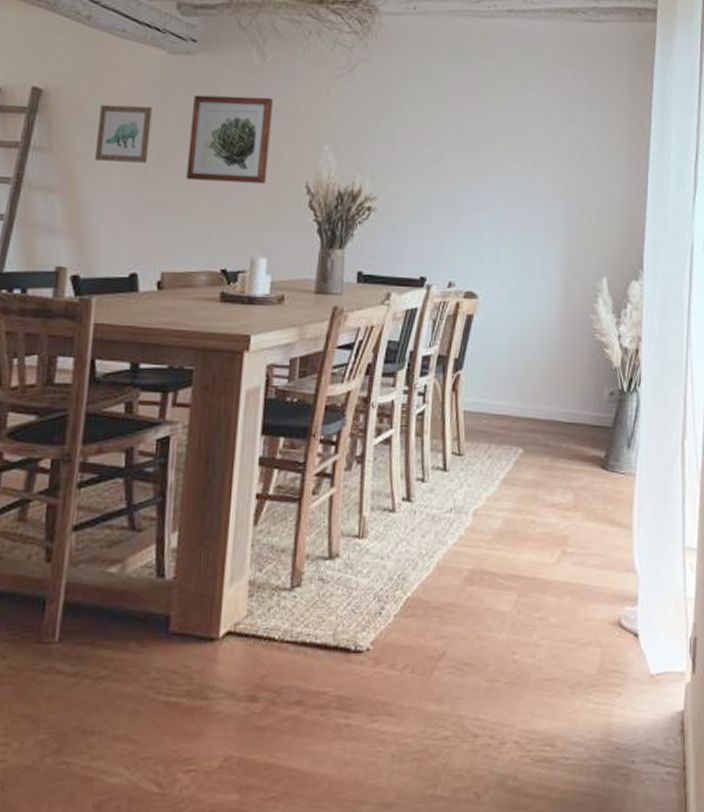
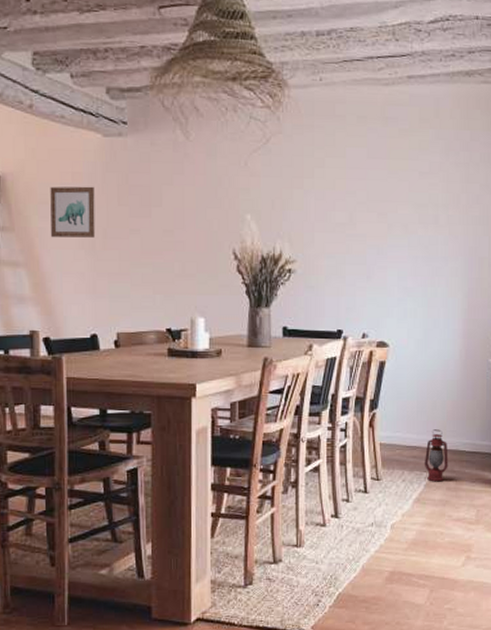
wall art: present [186,94,274,184] -> none [128,172,199,252]
lantern: none [514,395,543,459] -> present [424,429,448,482]

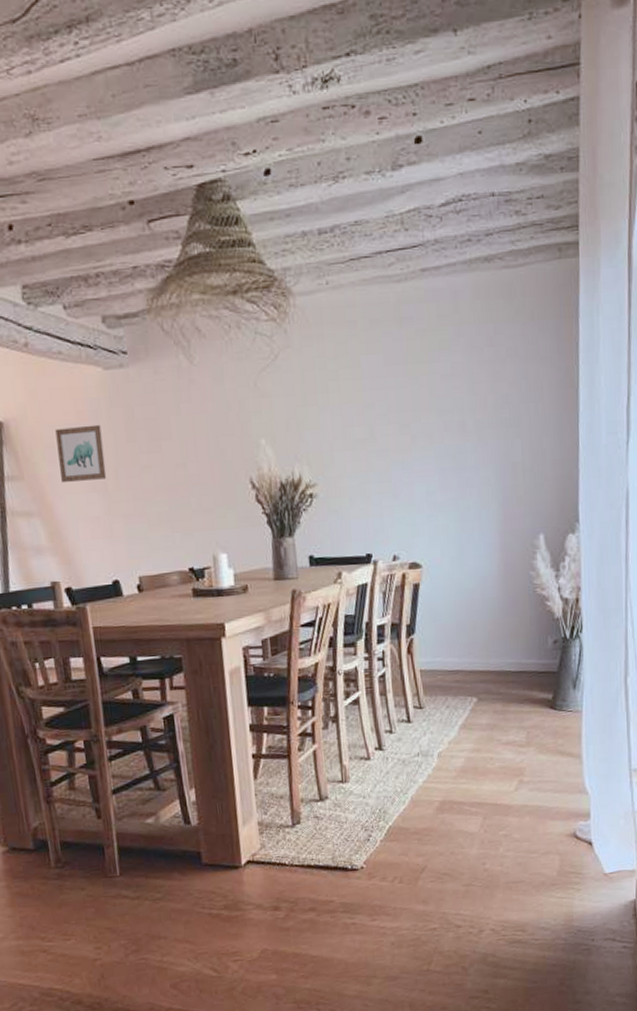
lantern: present [424,429,448,482] -> none [467,650,494,706]

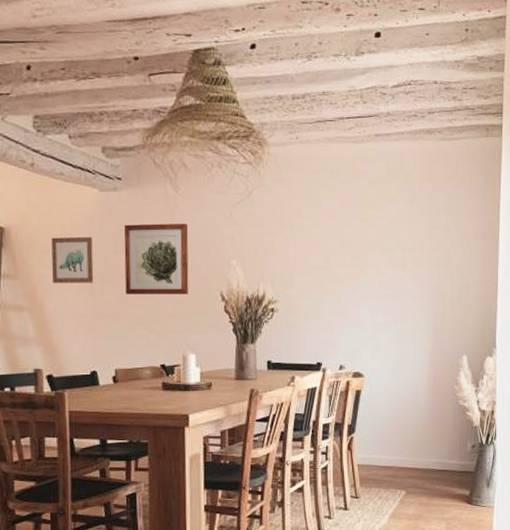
wall art: none [135,399,214,489] -> present [124,223,189,294]

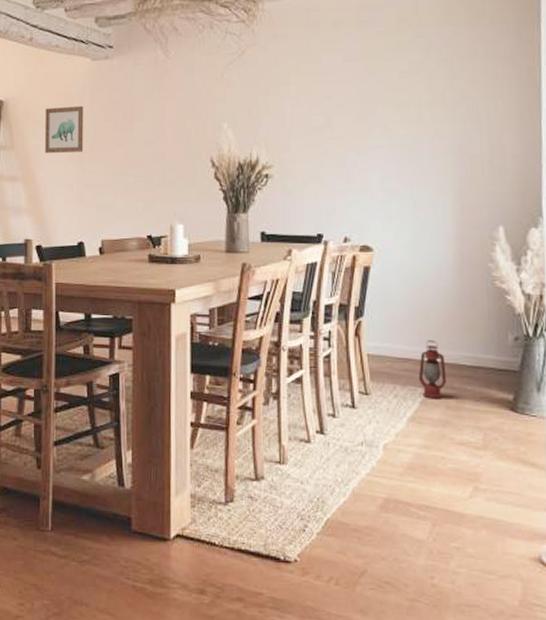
wall art: present [124,223,189,294] -> none [114,87,178,163]
lantern: none [398,450,420,498] -> present [418,340,447,399]

